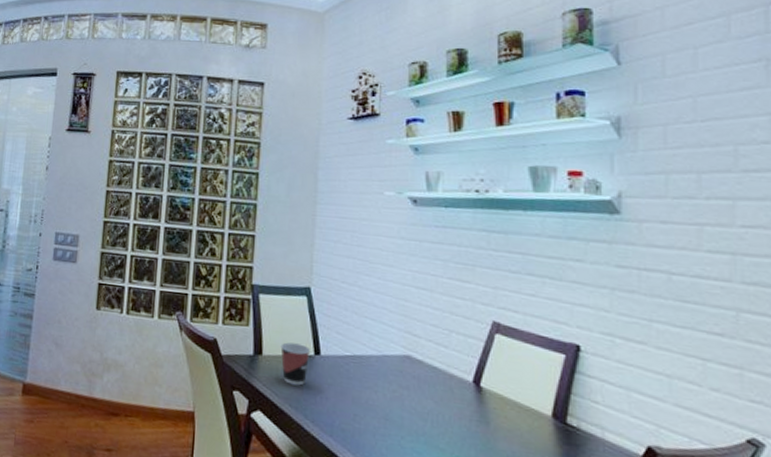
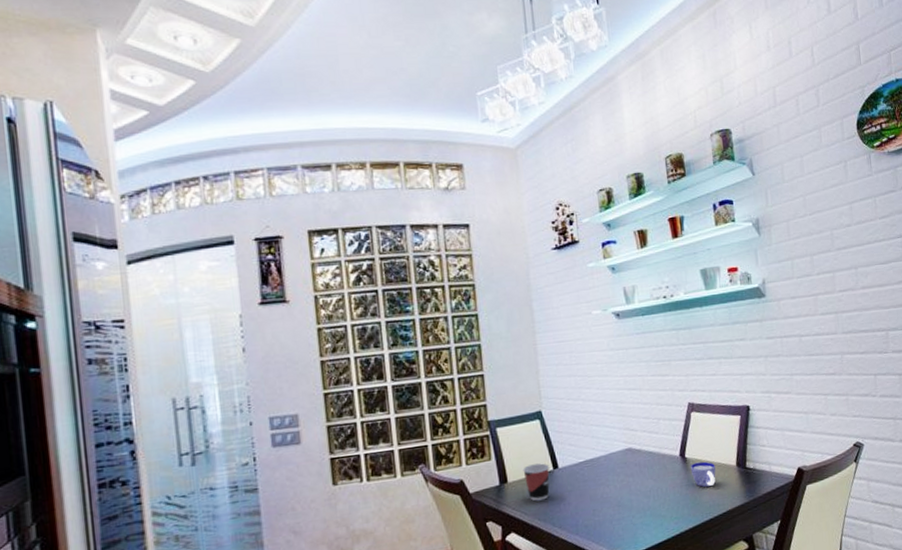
cup: none [485,396,521,433] -> present [690,461,716,488]

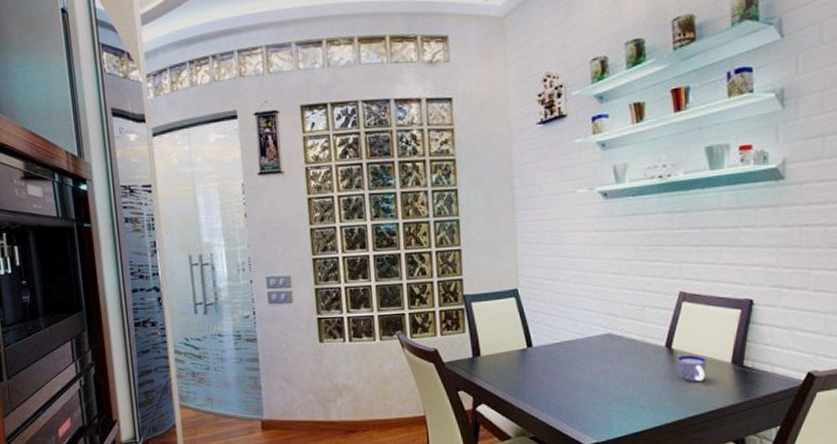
cup: present [523,463,550,501] -> none [496,340,523,377]

